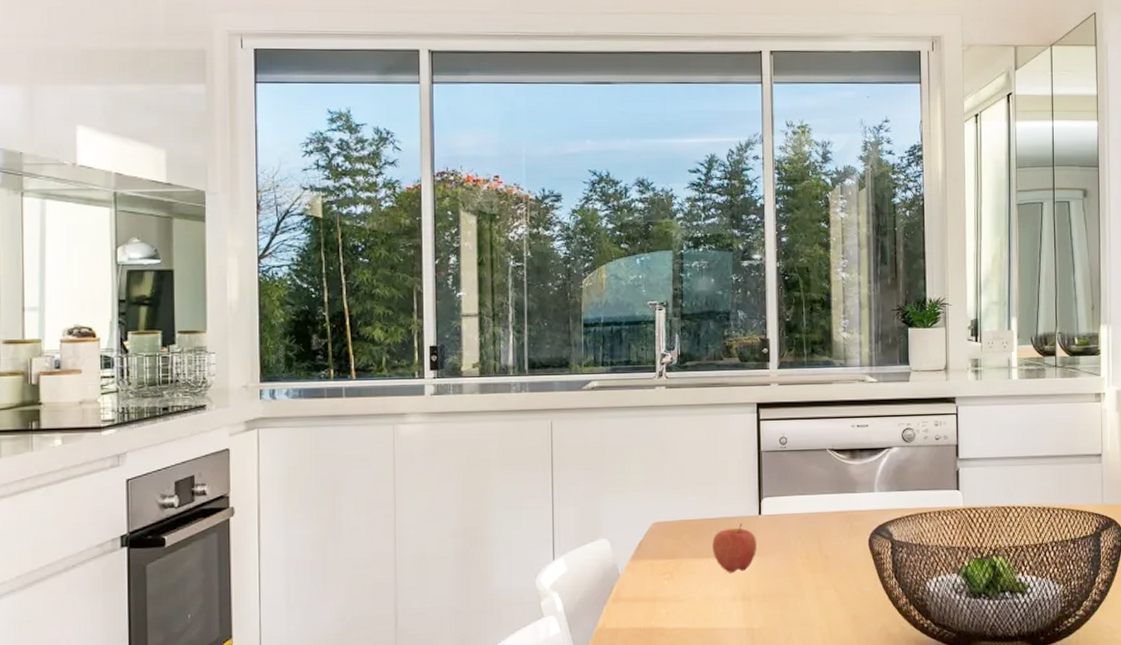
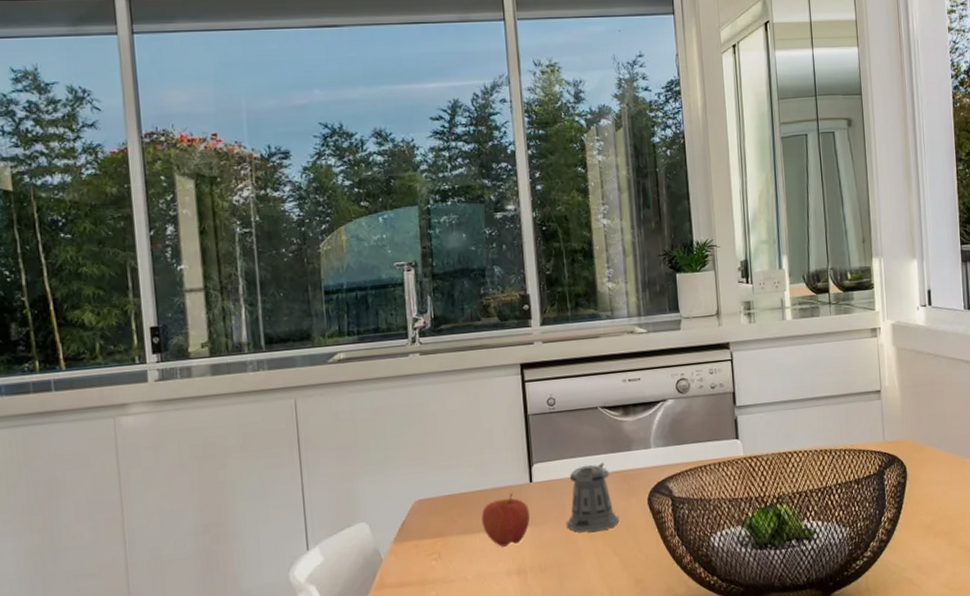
pepper shaker: none [790,502,841,567] -> present [566,462,620,533]

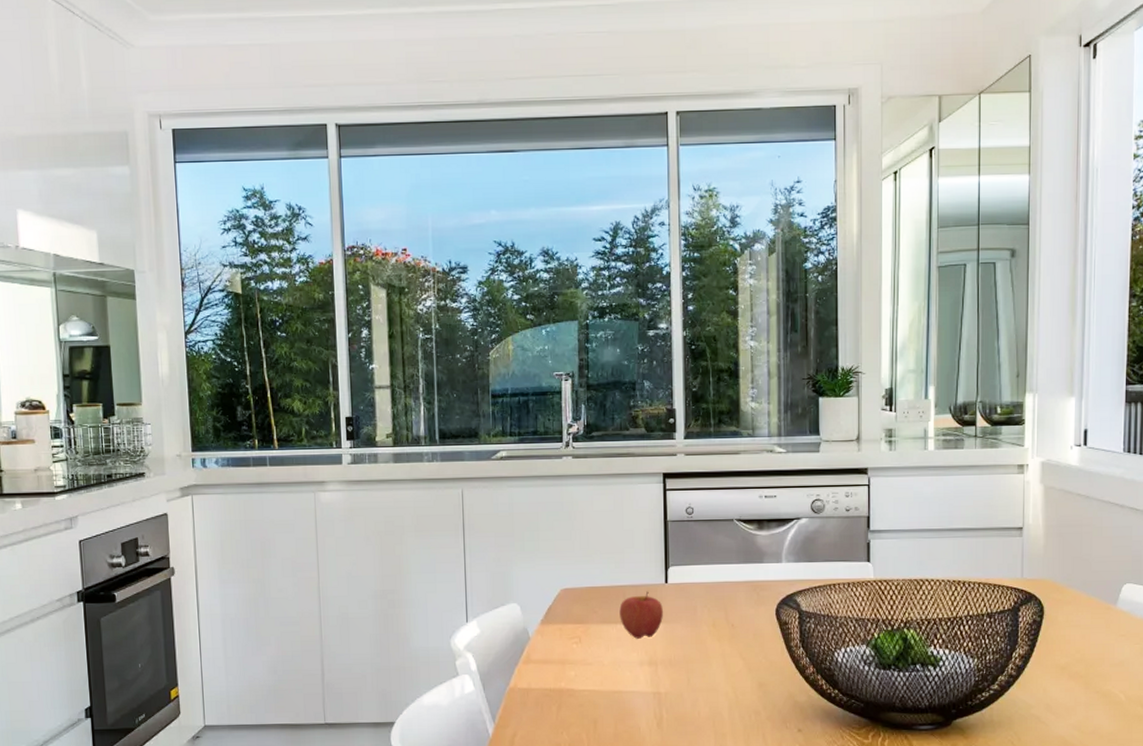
pepper shaker: present [566,462,620,533] -> none [696,572,747,635]

